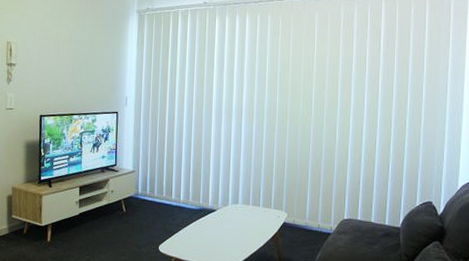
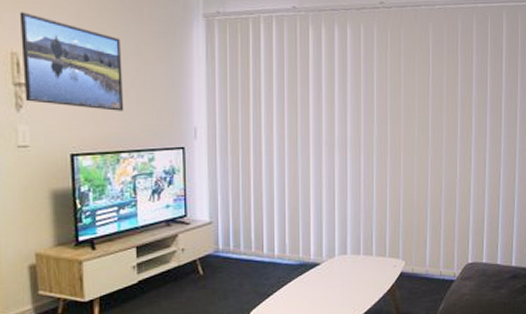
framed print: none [13,13,78,84] -> present [19,12,124,111]

